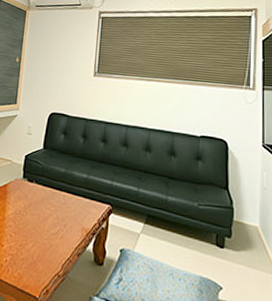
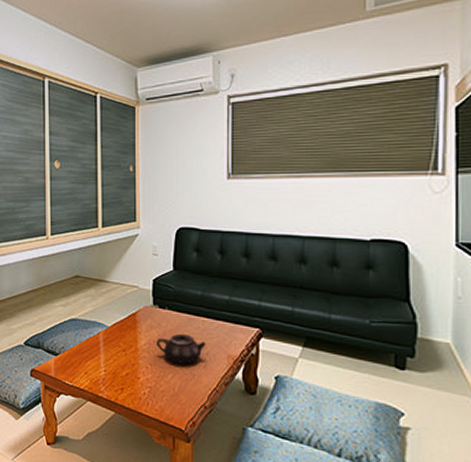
teapot: none [21,205,65,235] -> present [156,333,206,364]

